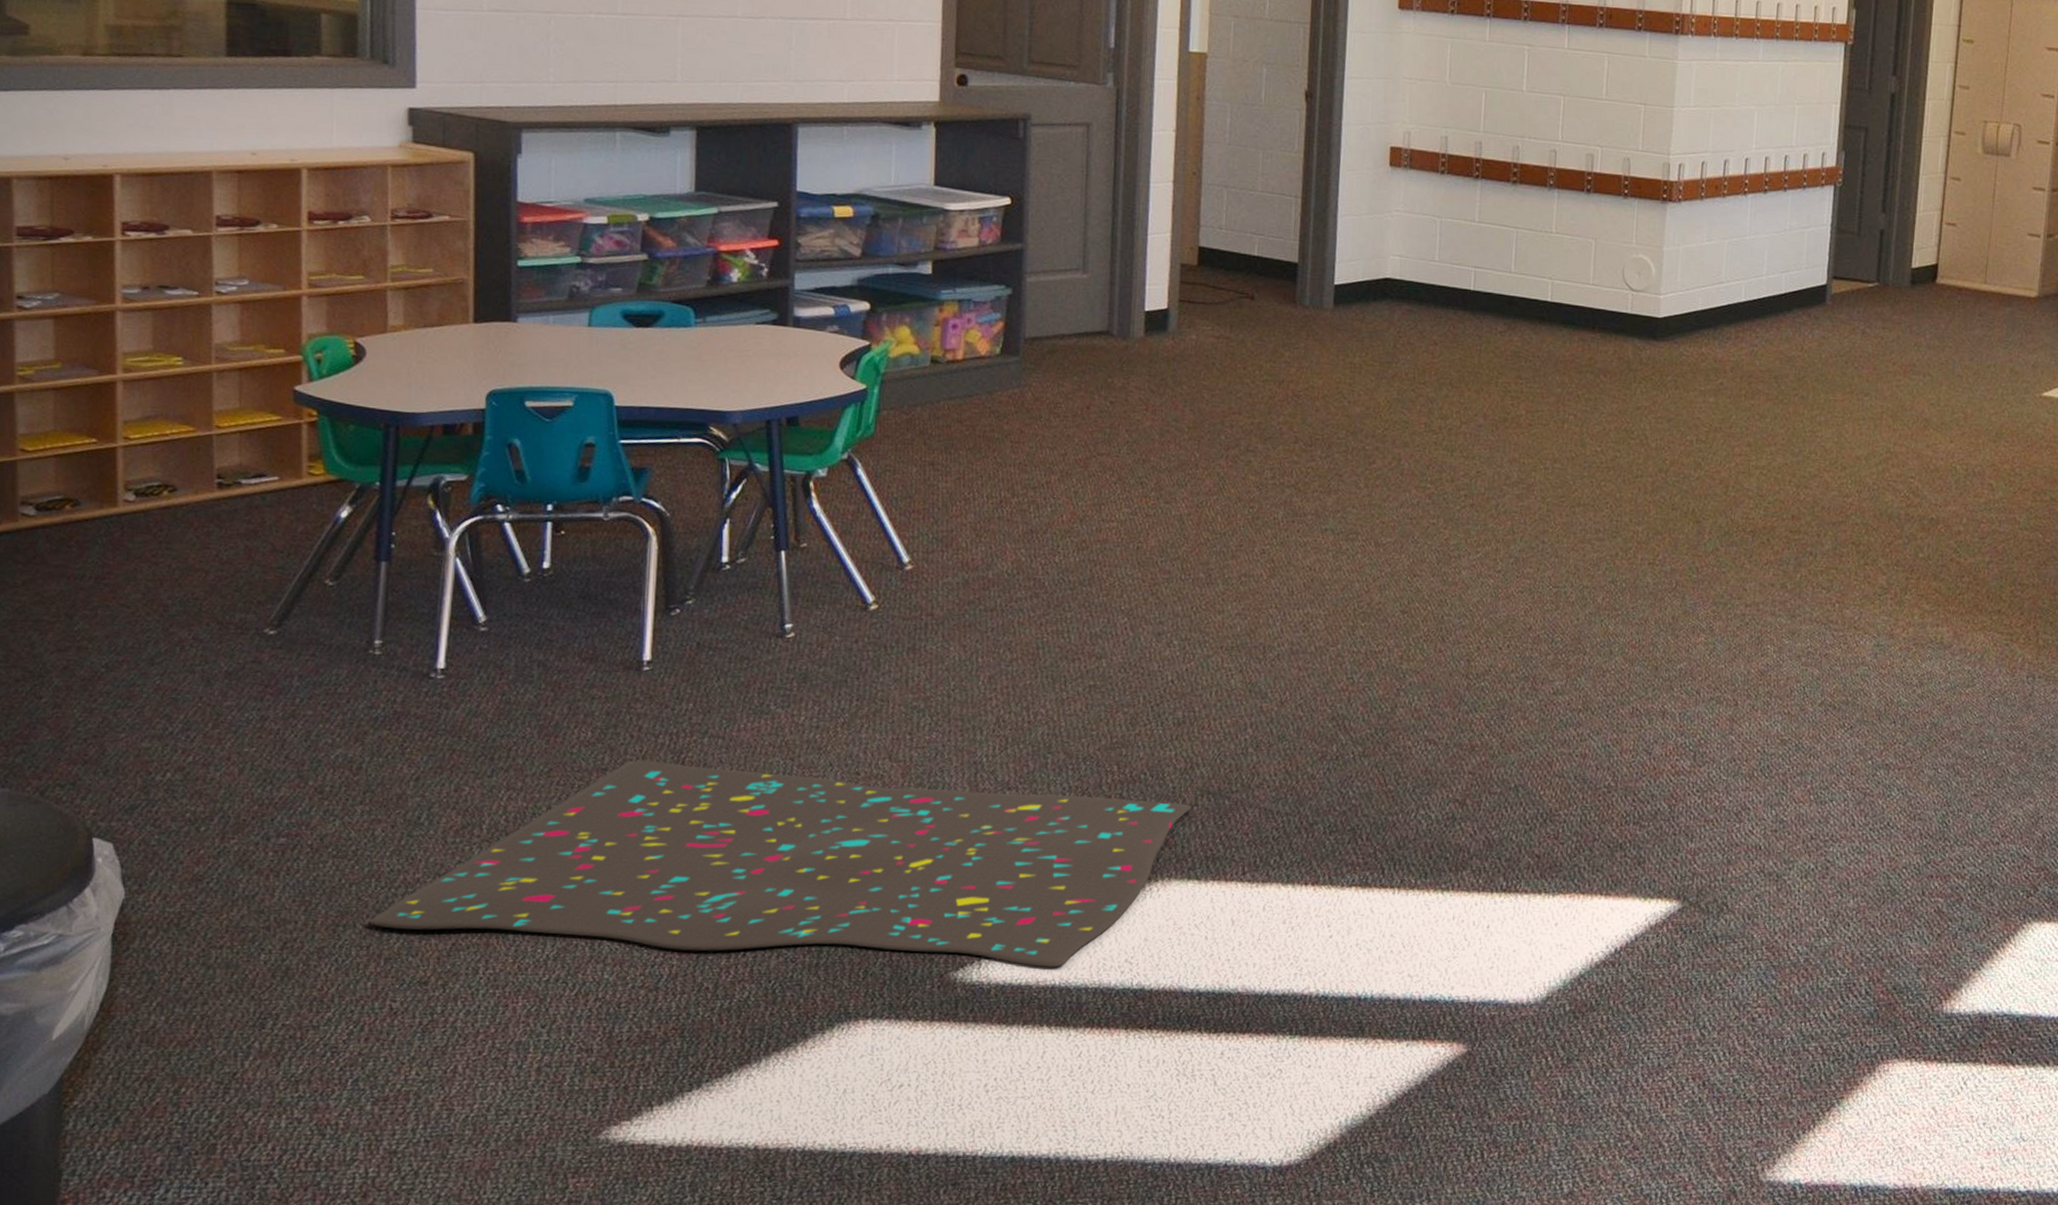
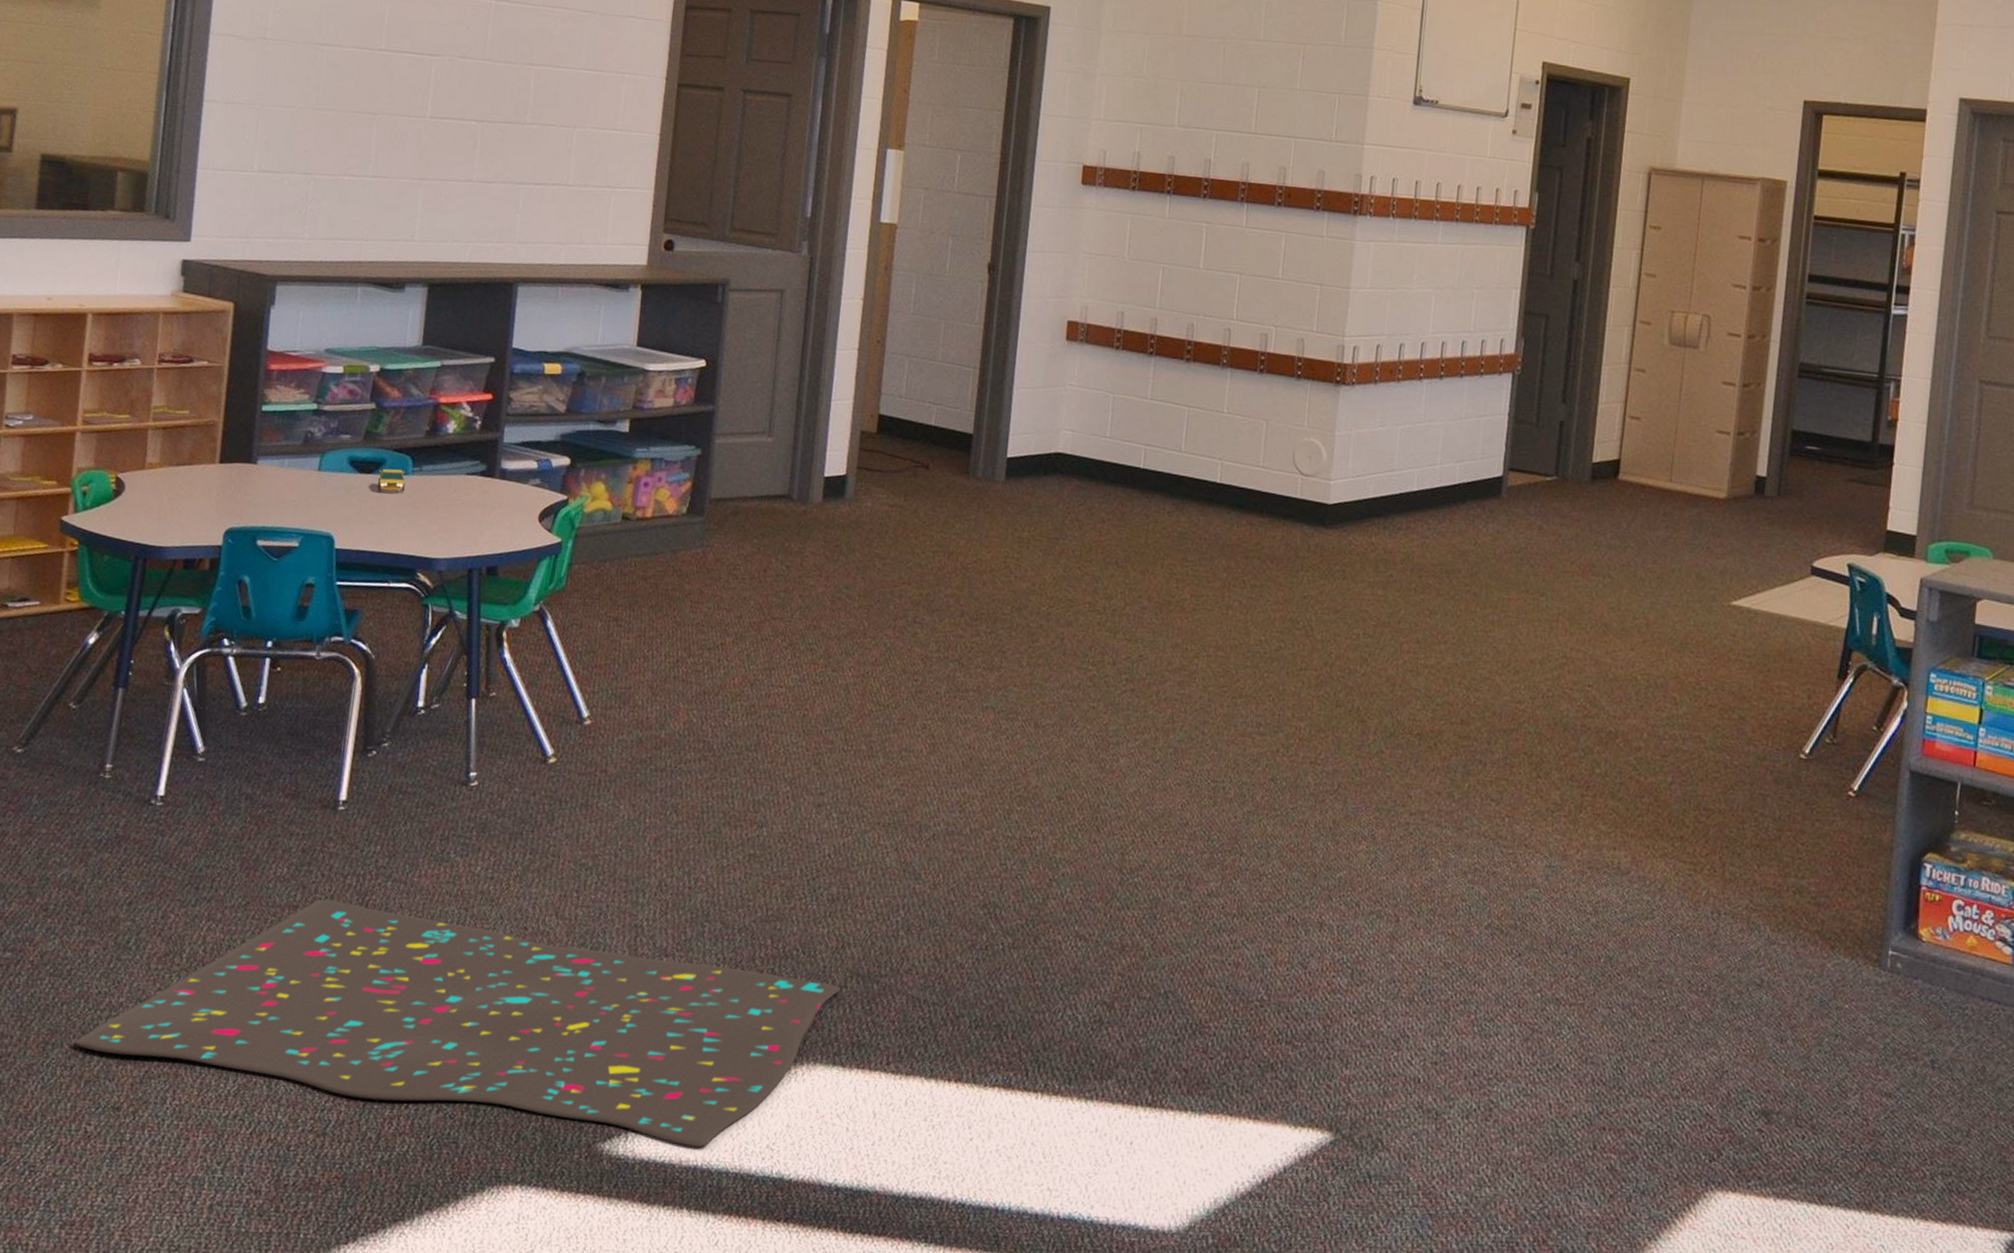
toy car: none [657,321,688,345] -> present [377,468,405,492]

